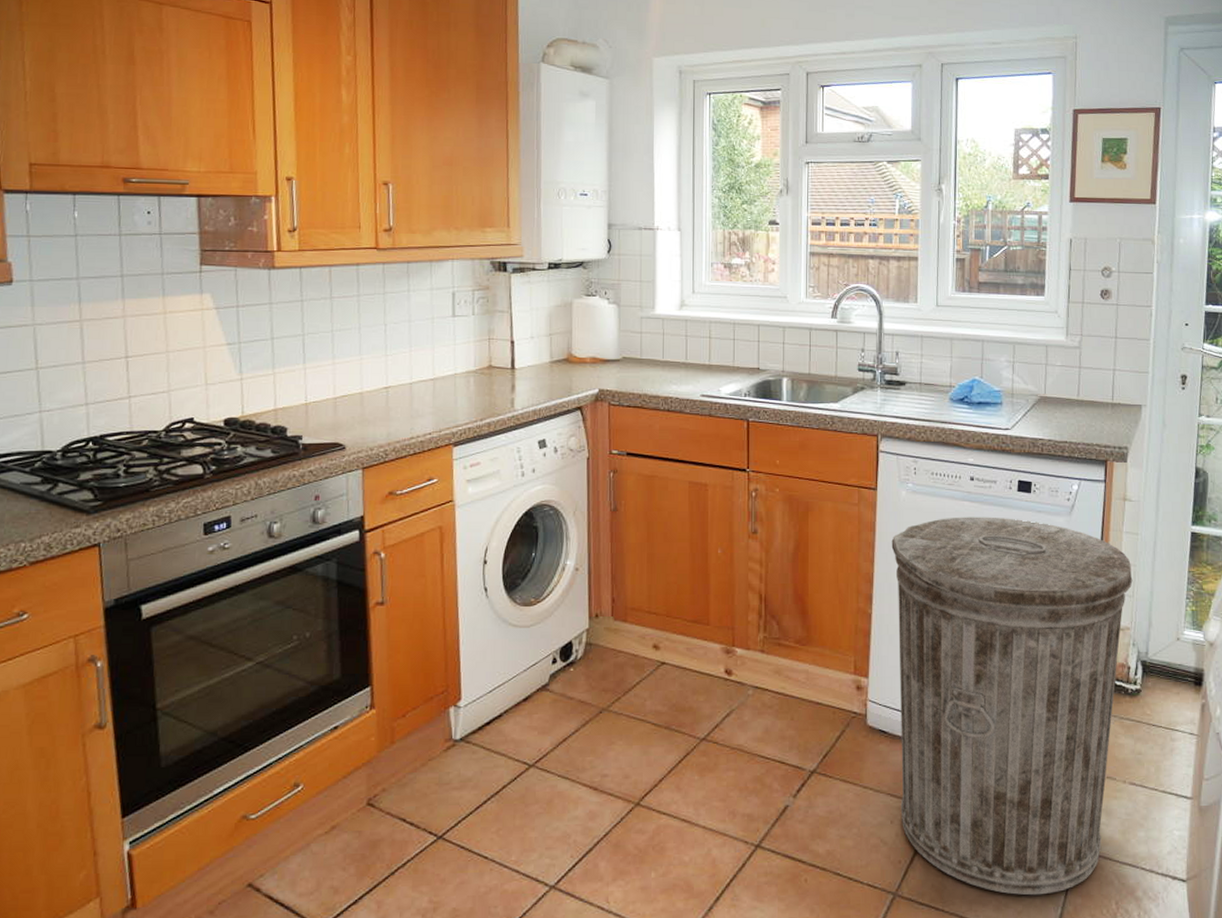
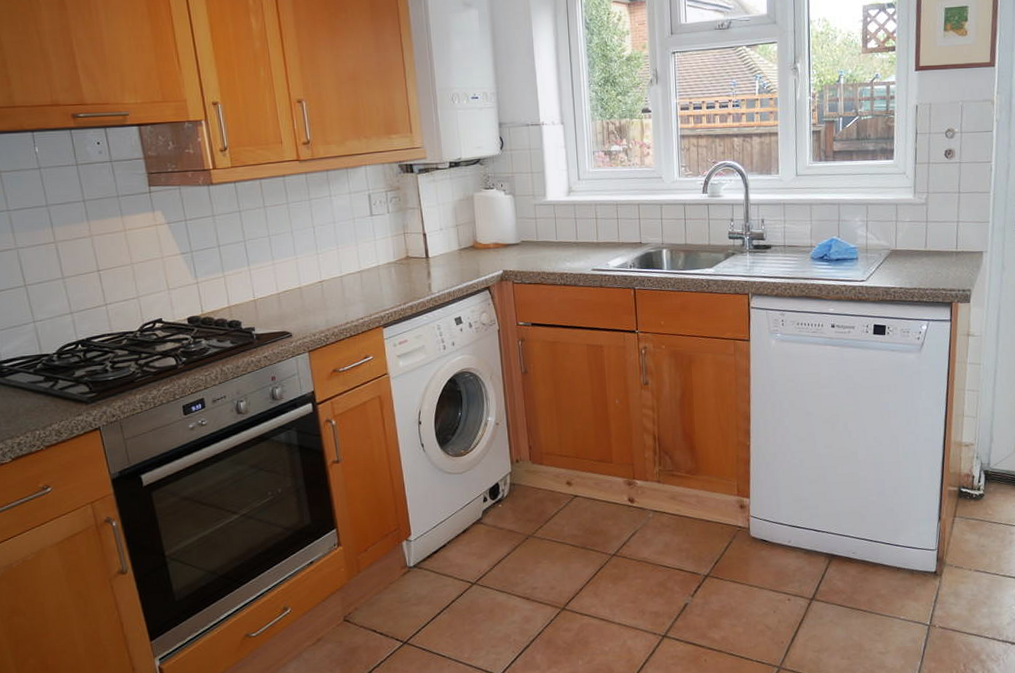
trash can: present [891,517,1133,896] -> none [764,357,976,663]

